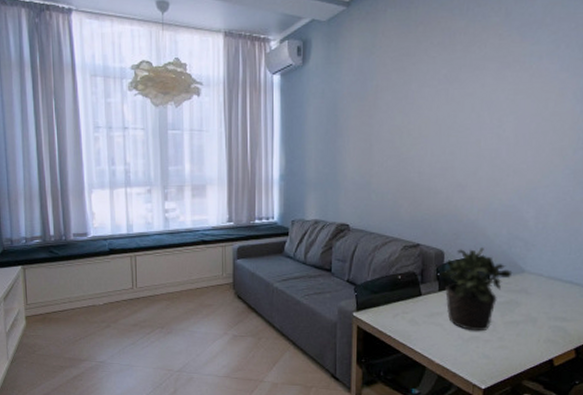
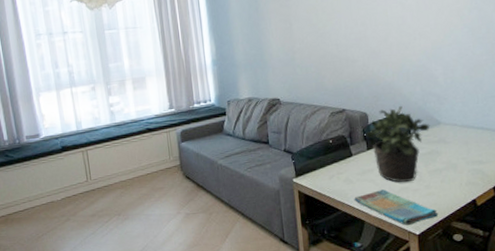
dish towel: none [417,336,510,378] -> present [354,189,439,226]

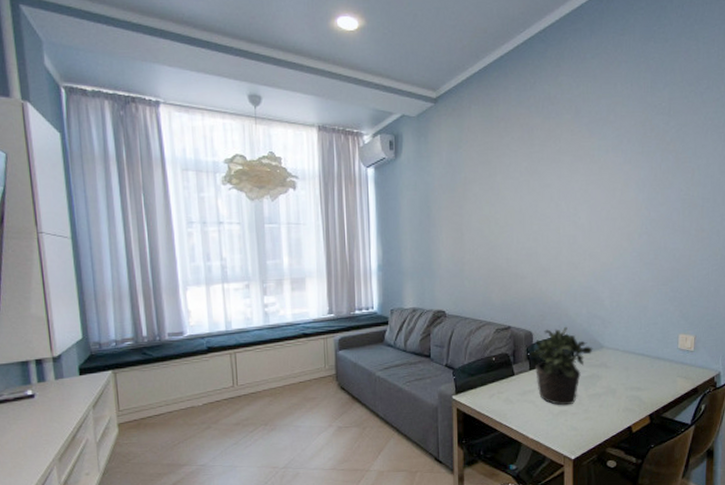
dish towel: present [354,189,439,226] -> none [512,411,595,450]

